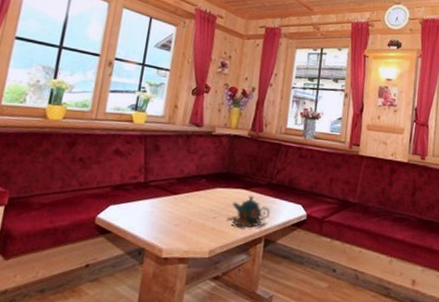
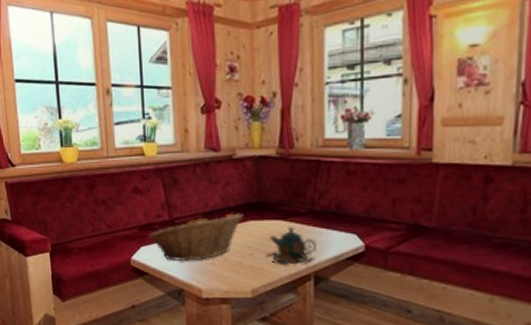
fruit basket: none [120,180,213,222] -> present [148,213,243,262]

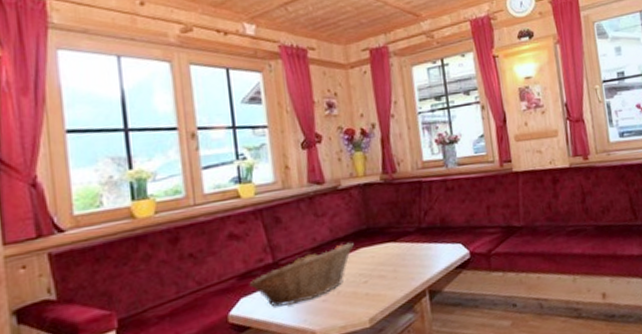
teapot: present [266,226,316,265] -> none [380,246,428,286]

